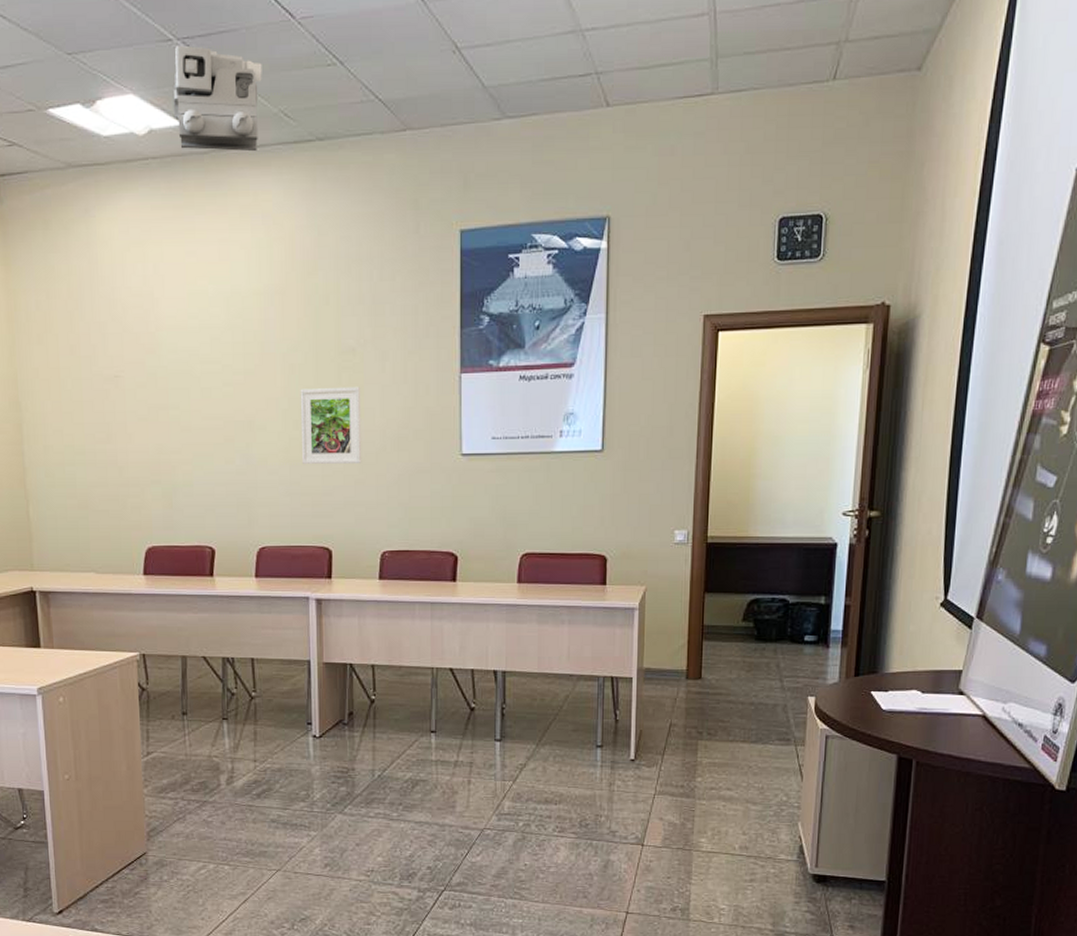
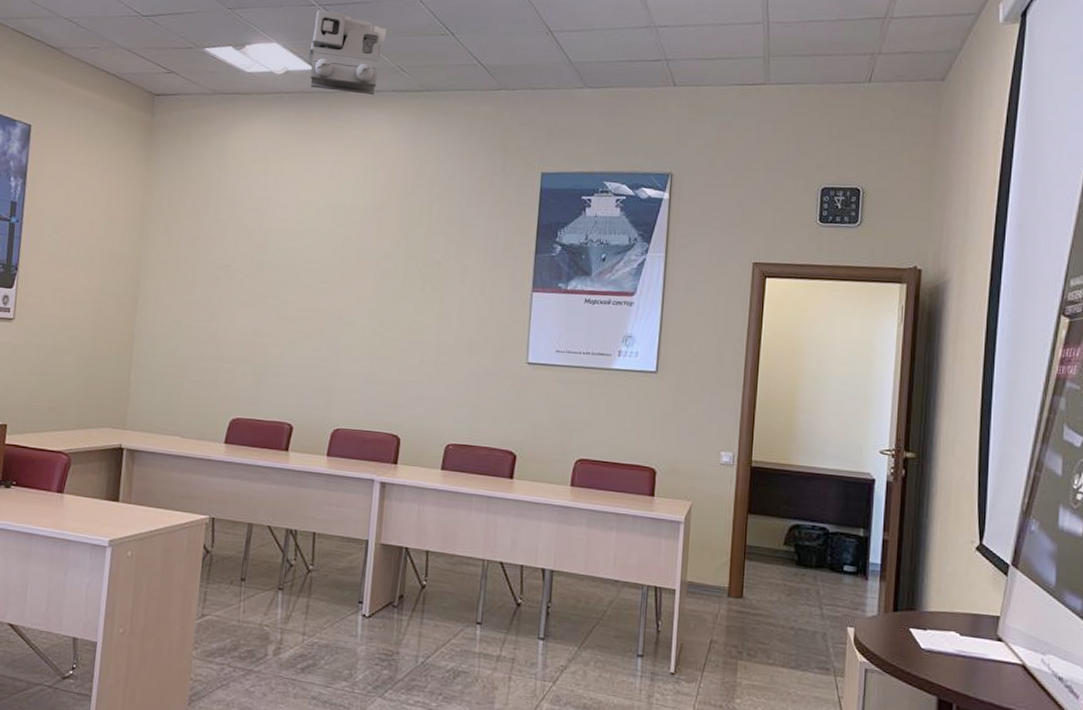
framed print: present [300,386,362,465] -> none [382,292,441,362]

